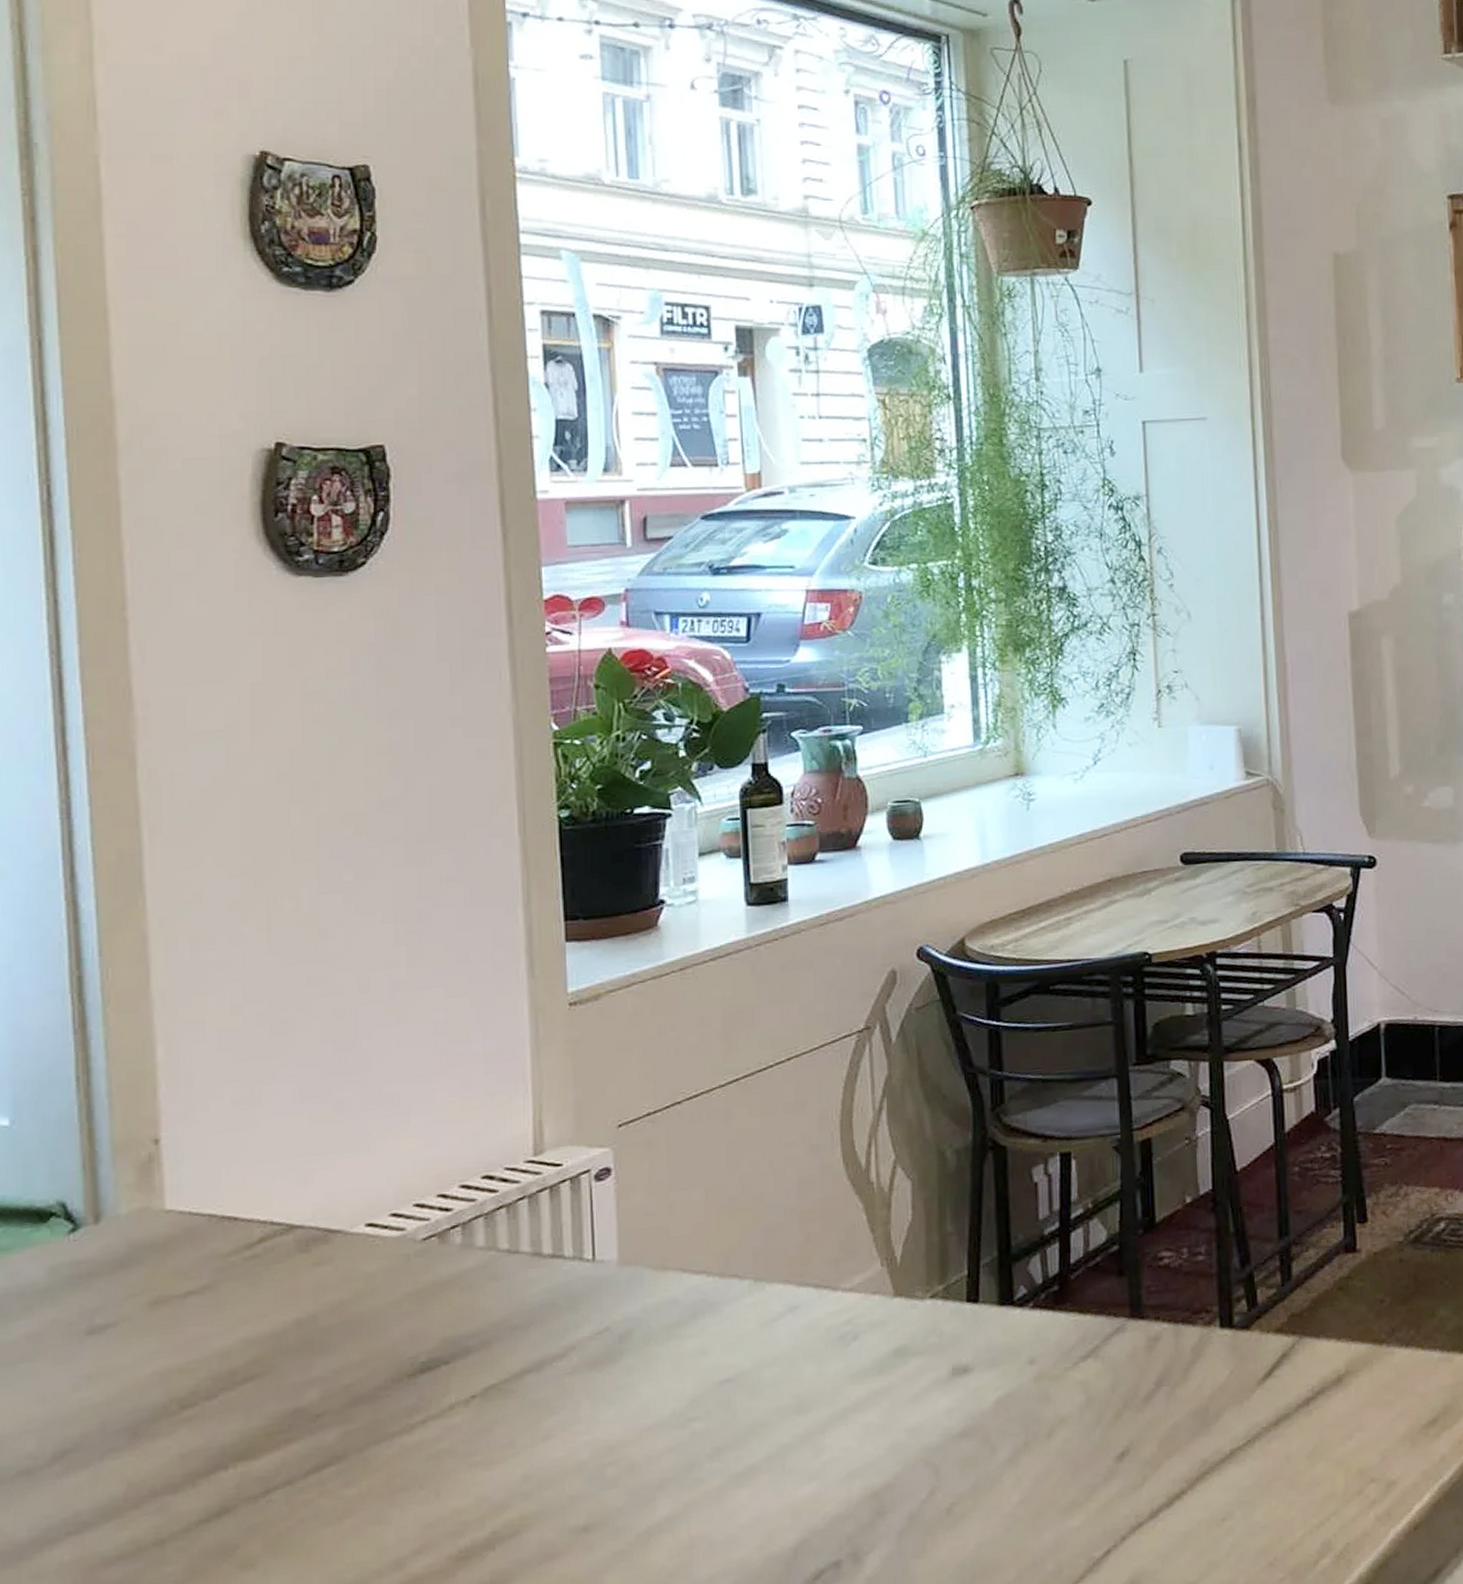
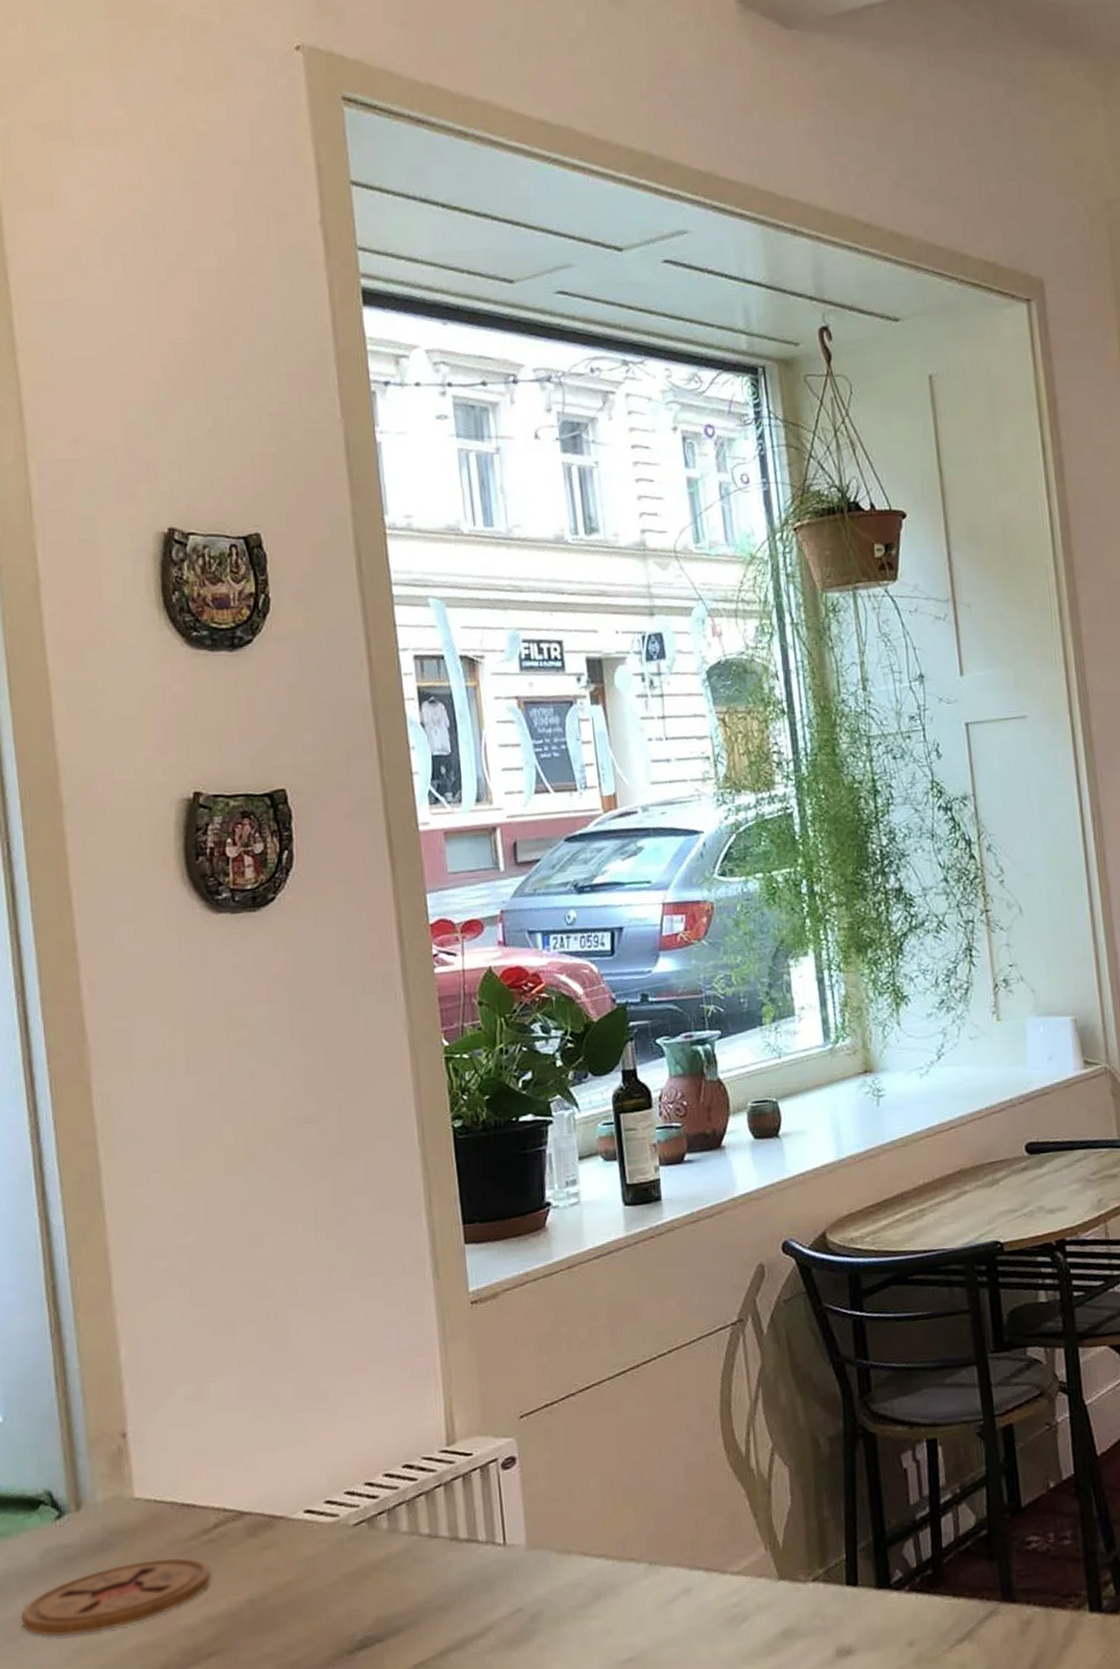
coaster: none [21,1274,254,1362] -> present [21,1557,212,1637]

